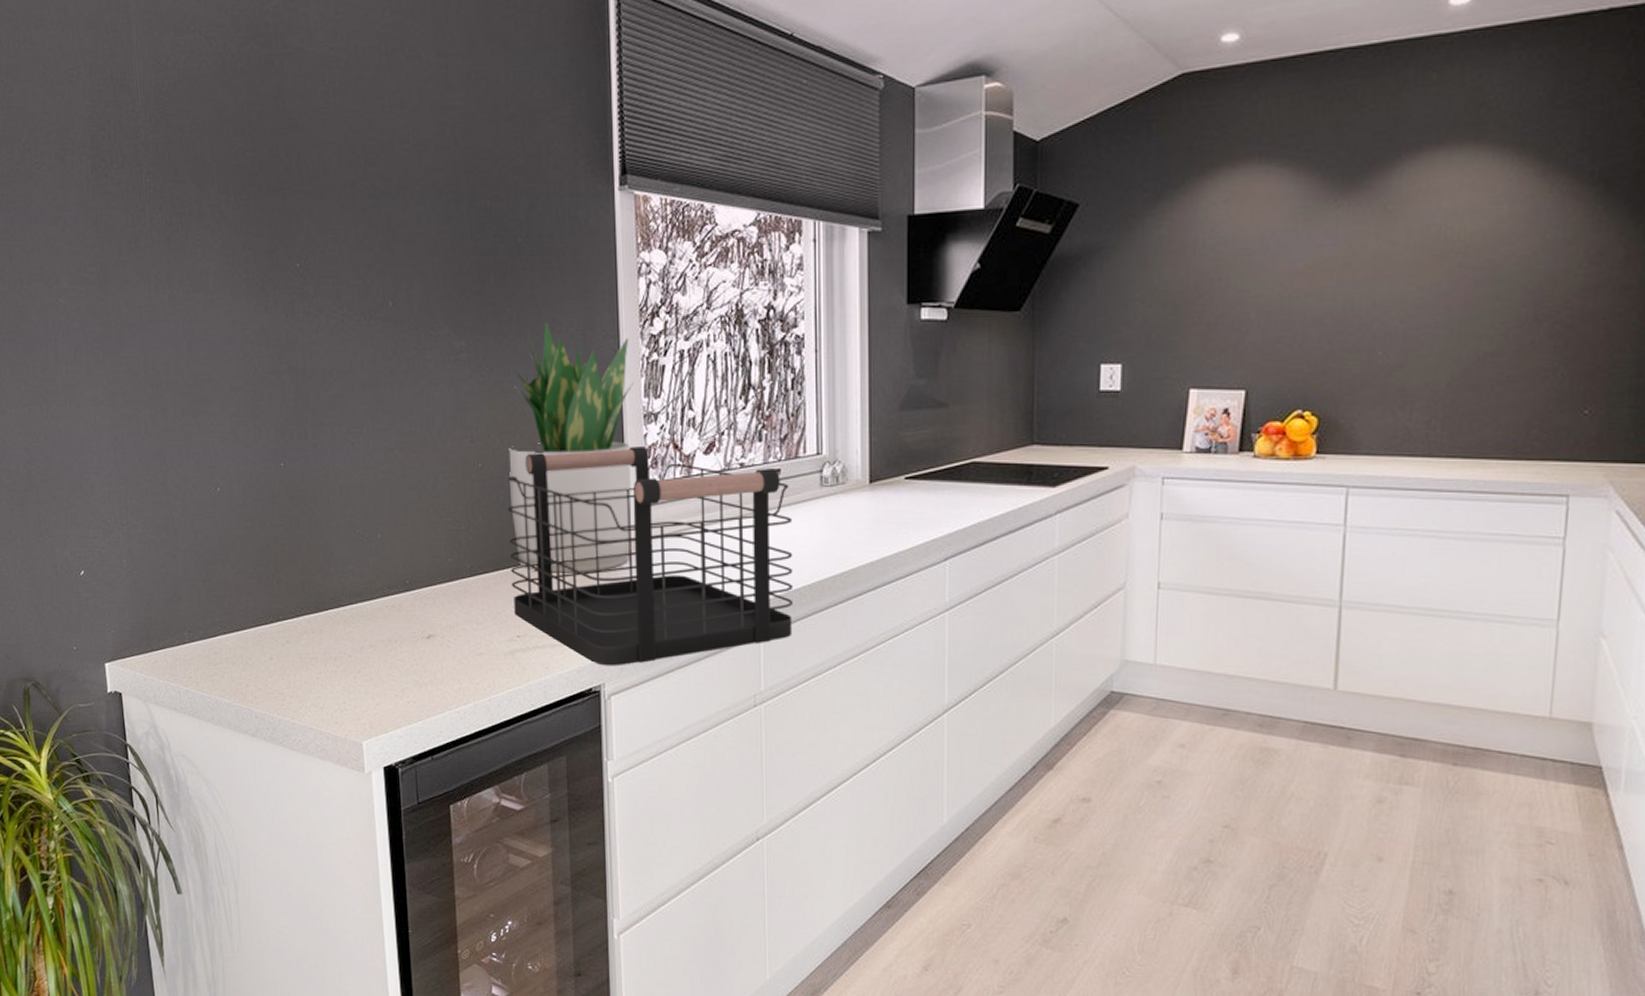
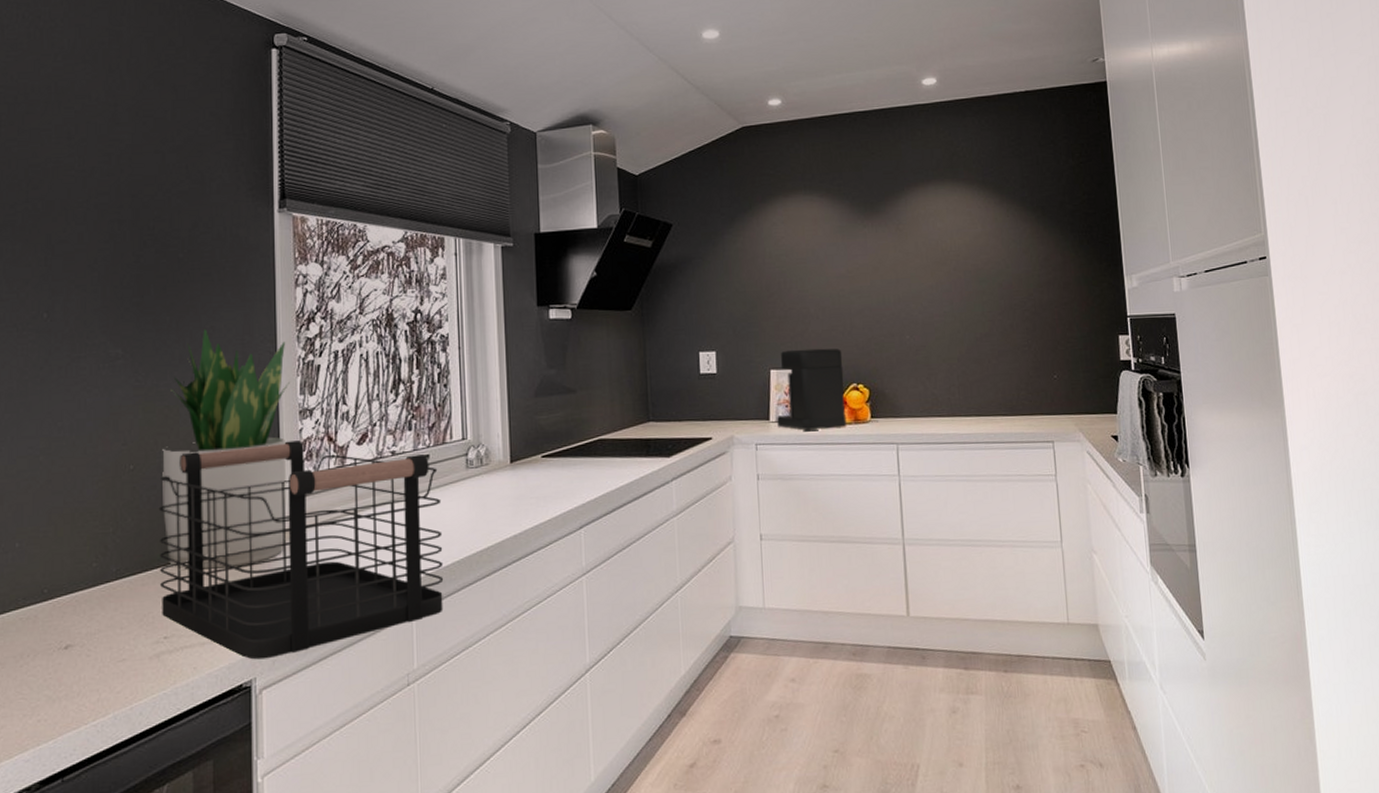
coffee maker: none [1192,364,1287,466] -> present [777,348,847,432]

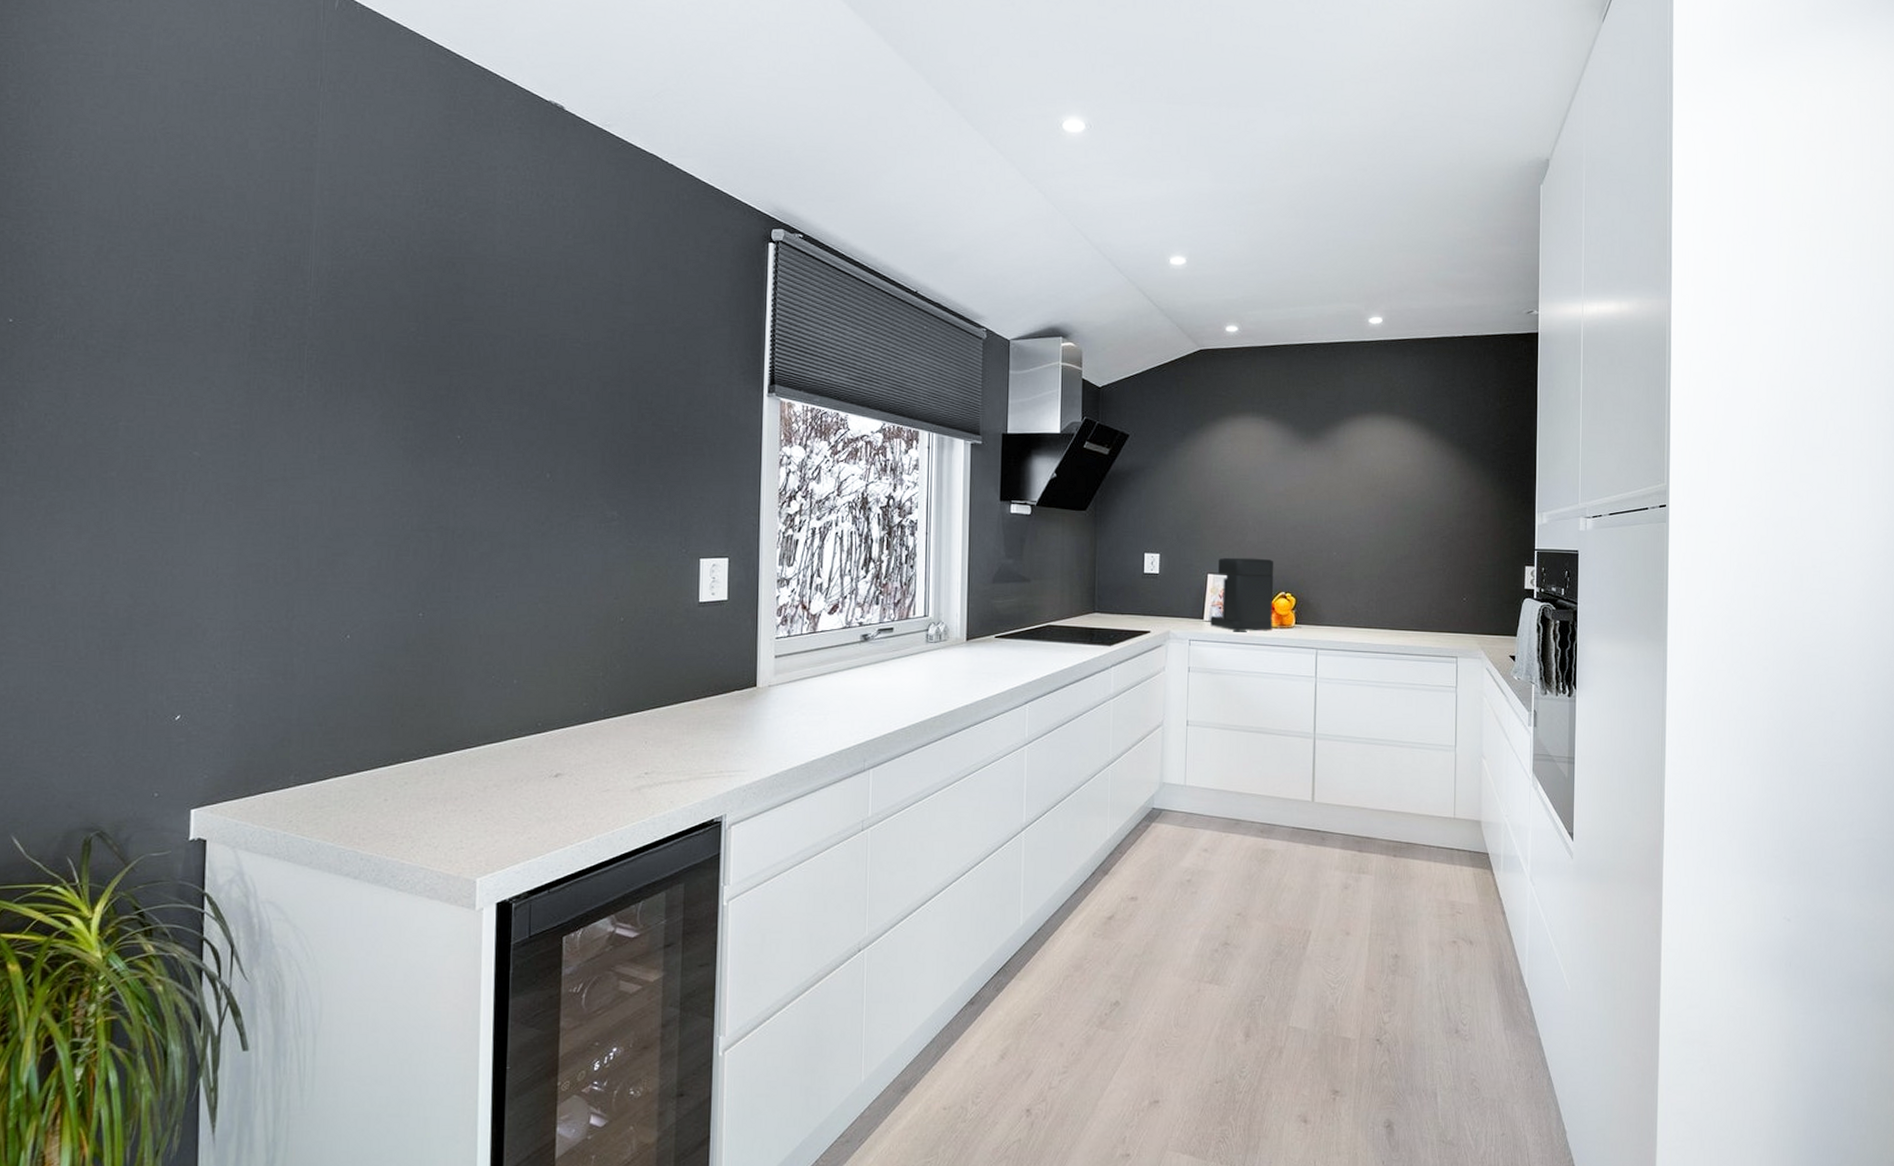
dish rack: present [158,440,444,660] -> none [643,606,902,799]
planter: present [162,329,290,569] -> none [649,499,770,716]

